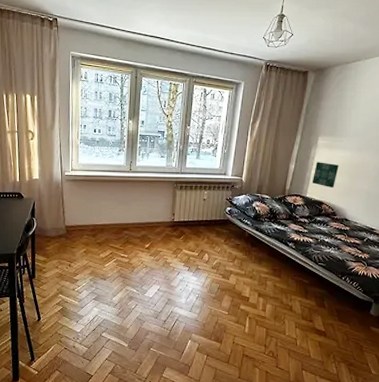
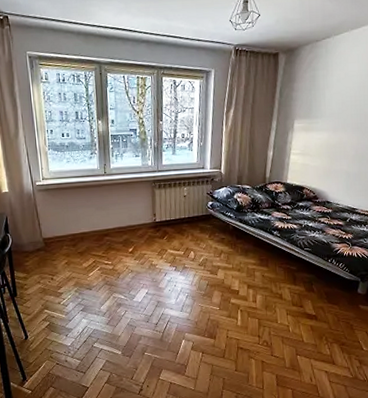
wall art: present [312,162,339,189] -> none [291,146,317,172]

